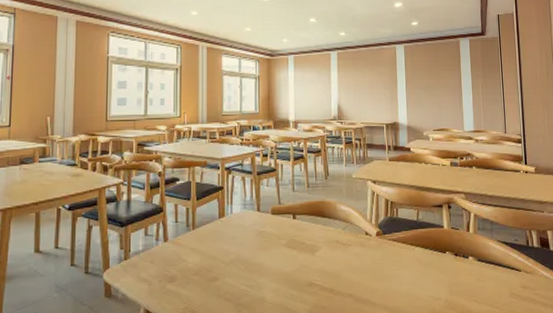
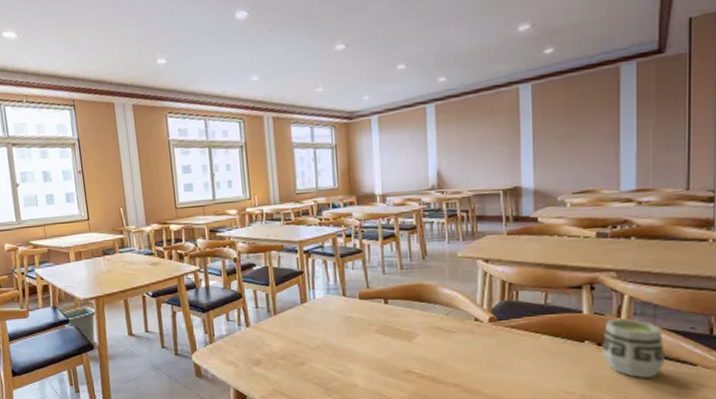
cup: none [458,232,501,283] -> present [602,318,665,378]

